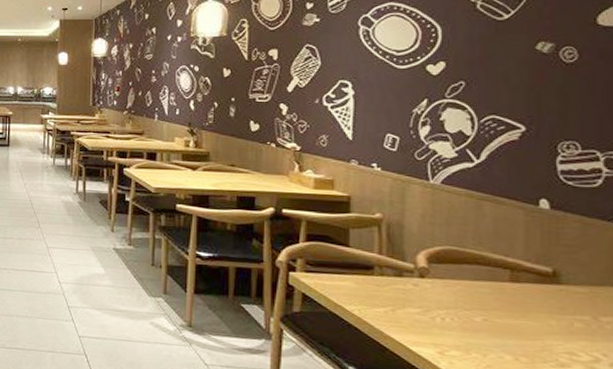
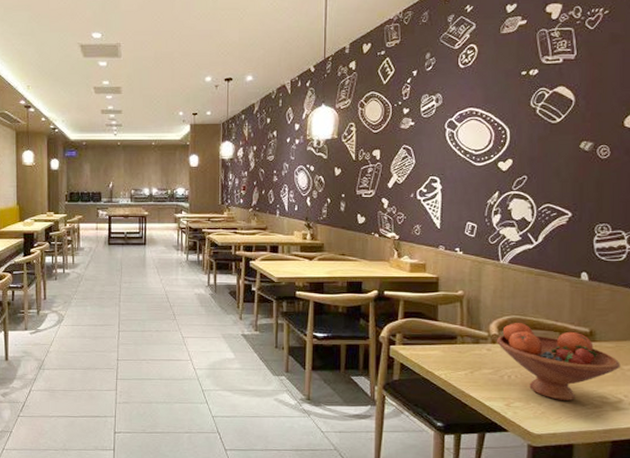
fruit bowl: none [426,255,597,355] -> present [497,323,620,400]

